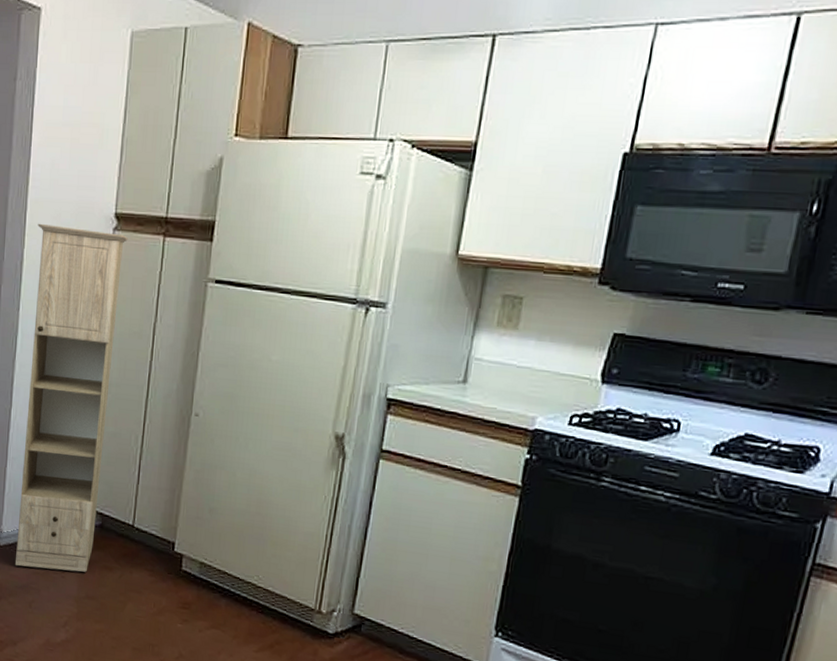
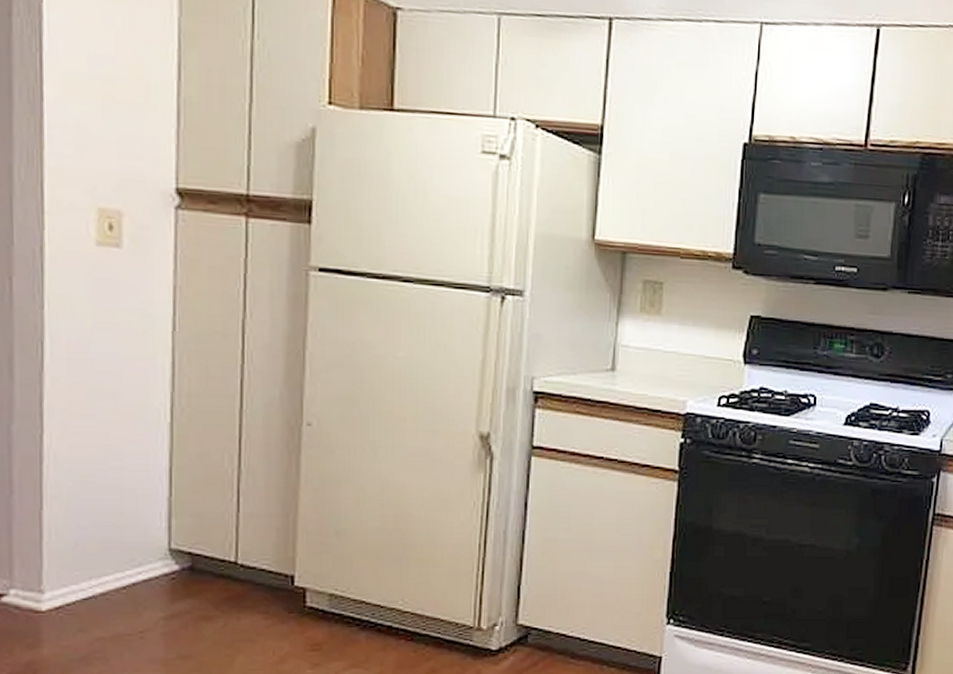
storage cabinet: present [14,223,128,572] -> none [62,198,197,634]

